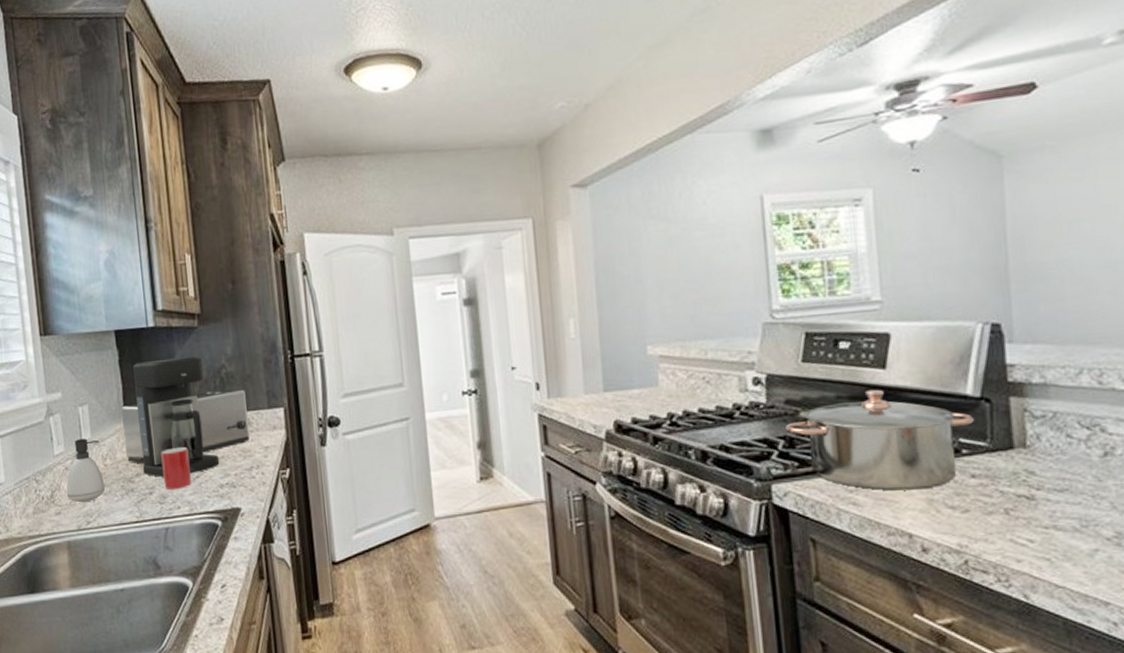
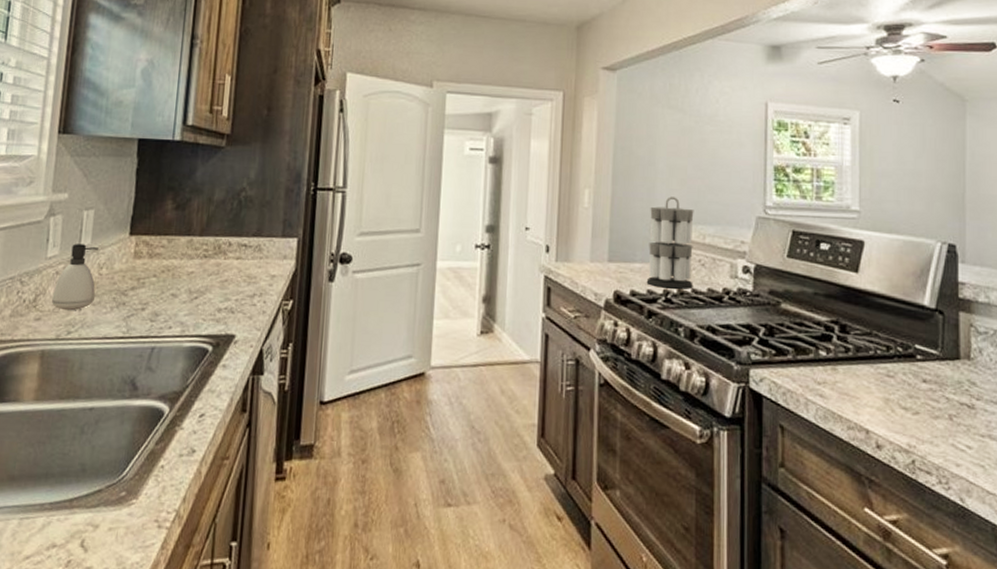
toaster: present [121,388,250,464] -> none [124,211,261,278]
coffee maker: present [132,356,220,477] -> none [139,174,224,294]
cup: present [161,447,192,491] -> none [159,265,192,309]
spice rack: none [642,314,700,412] -> present [646,196,694,289]
cooking pot: present [784,389,975,491] -> none [766,290,929,389]

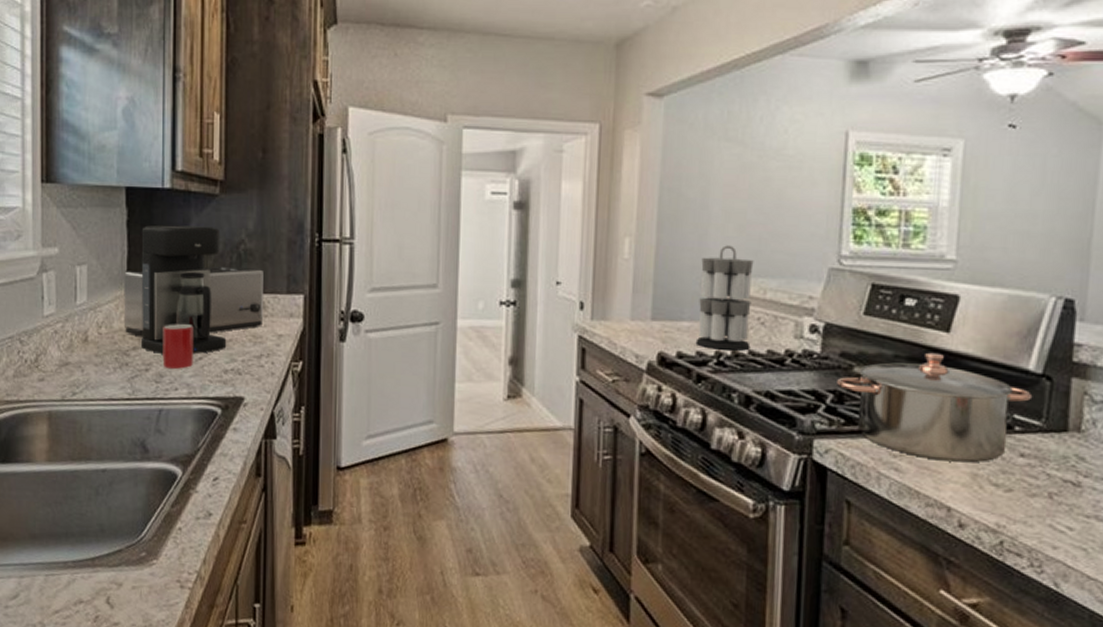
soap dispenser: present [52,244,98,311] -> none [54,301,96,372]
toaster: none [124,211,261,278] -> present [123,266,264,337]
coffee maker: none [139,174,224,294] -> present [140,225,227,355]
cup: none [159,265,192,309] -> present [162,324,194,370]
cooking pot: none [766,290,929,389] -> present [835,352,1033,463]

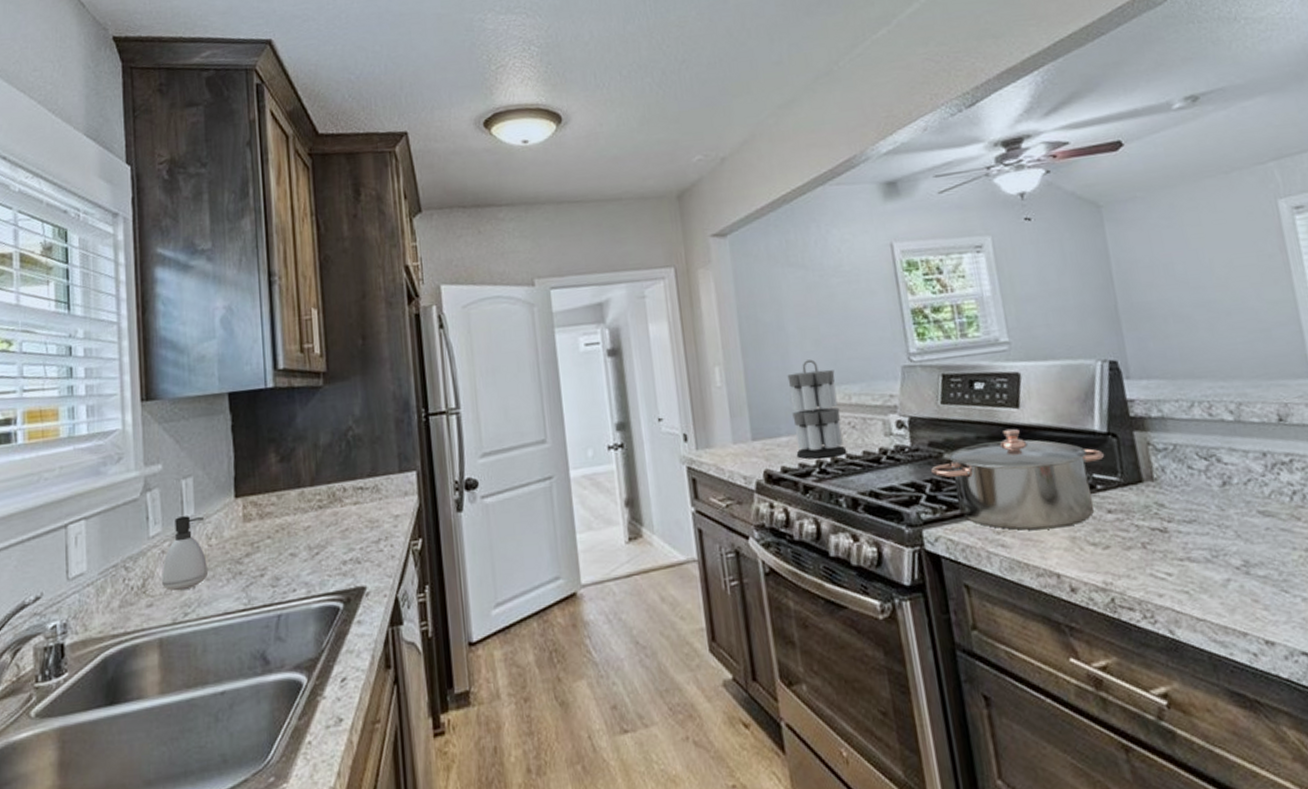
soap dispenser: none [54,301,96,372] -> present [162,516,208,592]
toaster: present [123,266,264,337] -> none [232,452,379,542]
coffee maker: present [140,225,227,355] -> none [247,418,343,556]
cup: present [162,324,194,370] -> none [276,520,311,571]

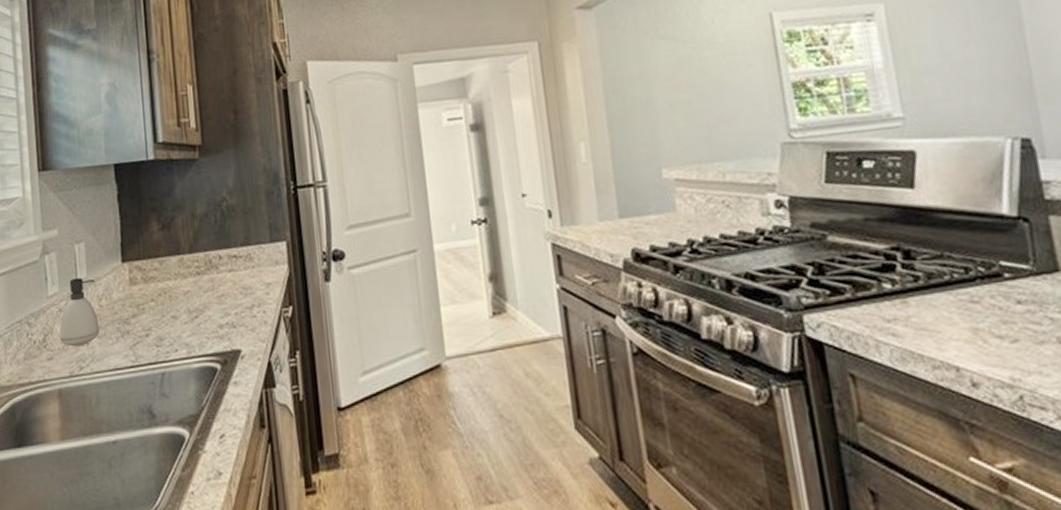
spice rack: present [787,359,847,459] -> none [656,135,721,238]
cooking pot: present [930,428,1105,531] -> none [812,210,1015,320]

